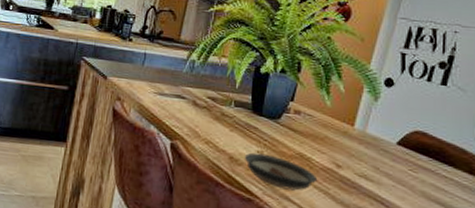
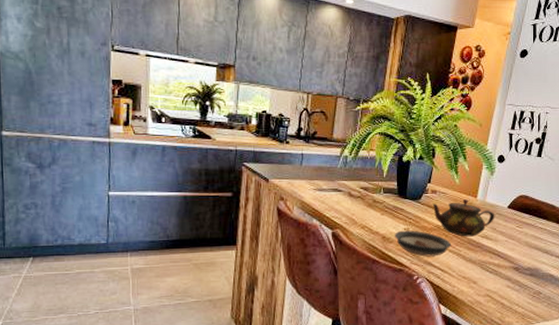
teapot: none [294,126,379,174] -> present [432,199,495,237]

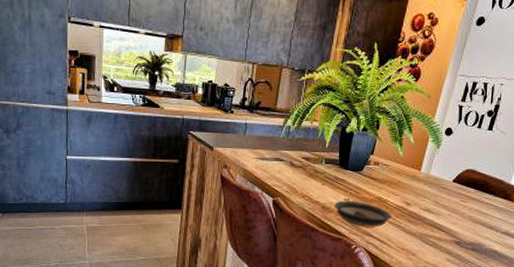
teapot: present [432,199,495,237] -> none [374,172,439,209]

